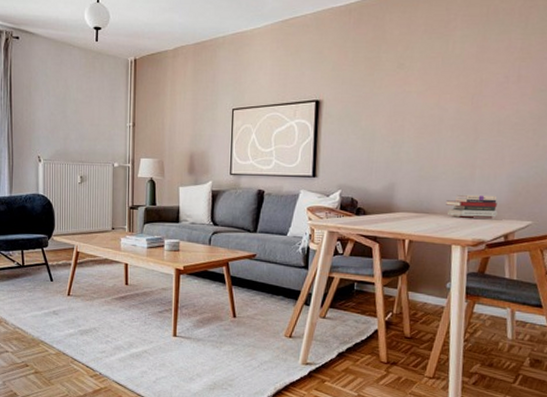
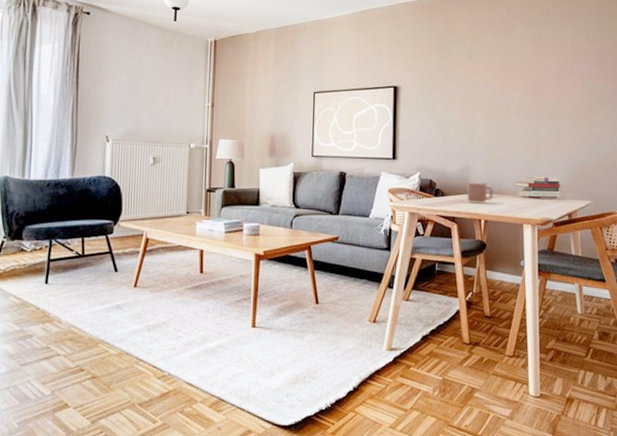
mug: none [391,201,420,223] -> present [467,182,493,204]

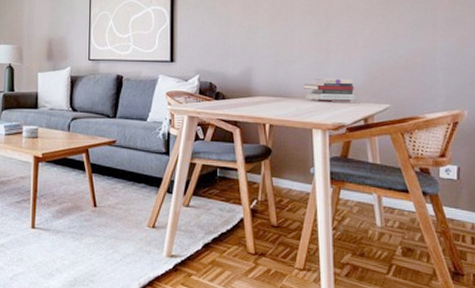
mug: present [467,182,493,204] -> none [250,85,278,107]

